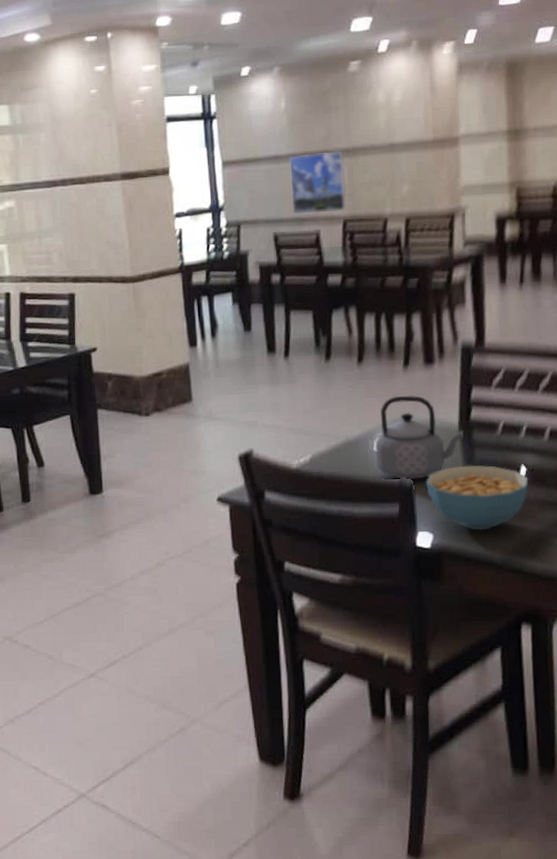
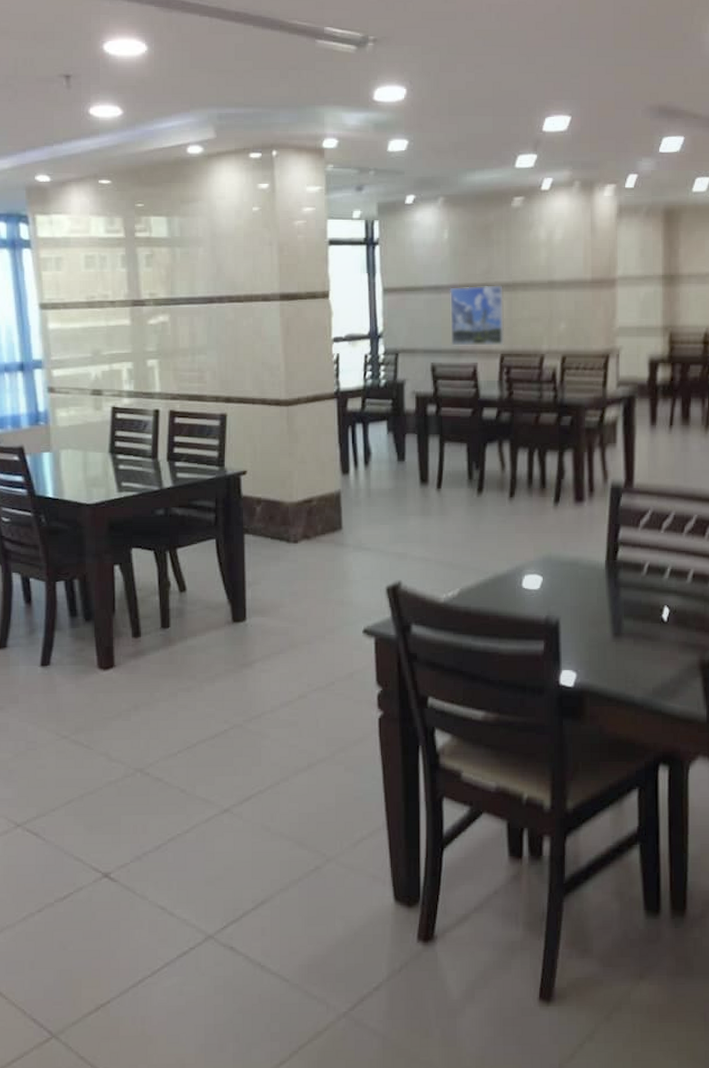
teapot: present [373,395,464,480] -> none [521,532,610,617]
cereal bowl: present [426,464,529,531] -> none [571,604,671,671]

